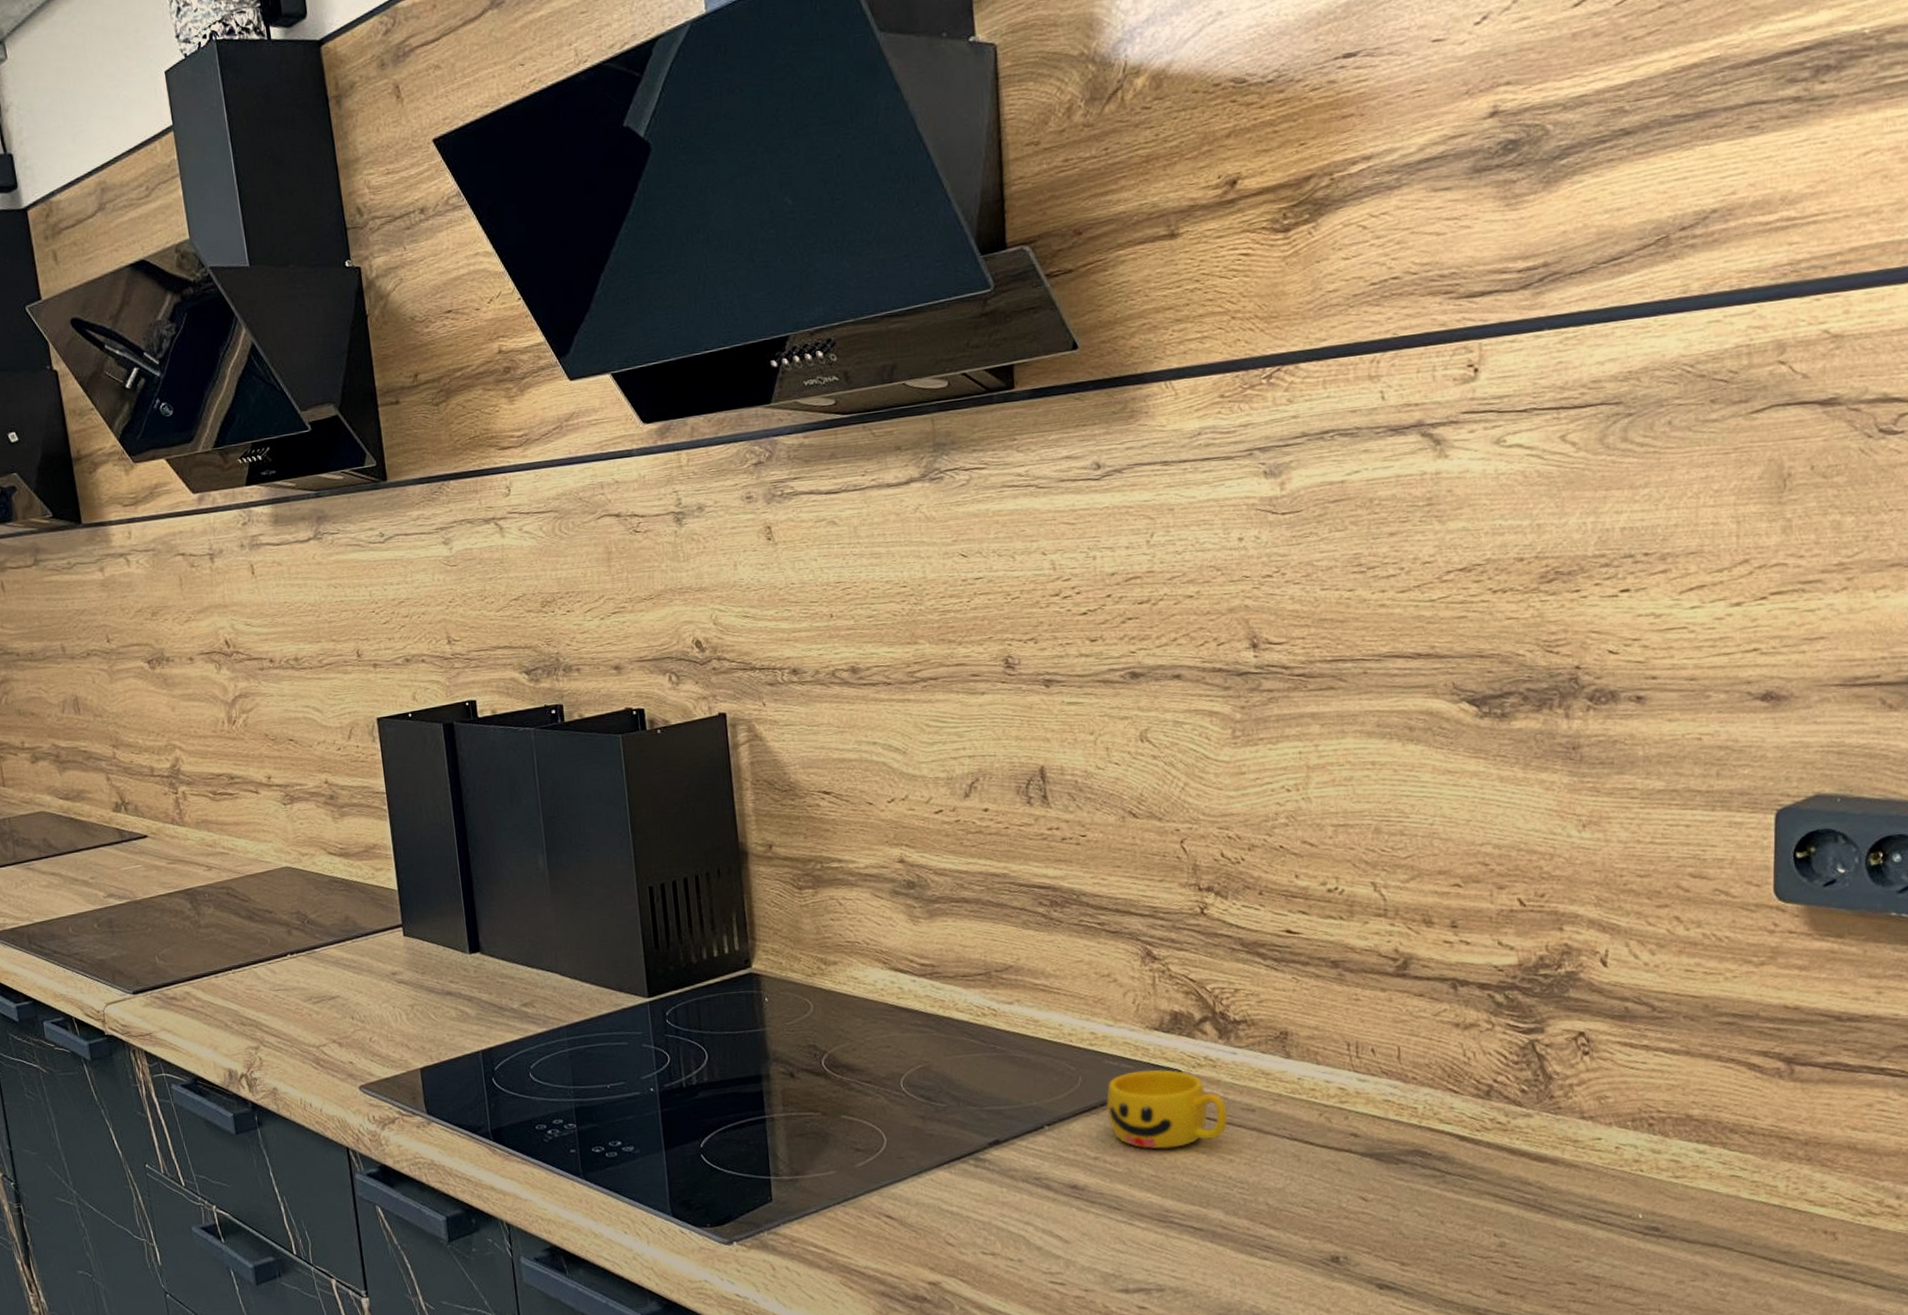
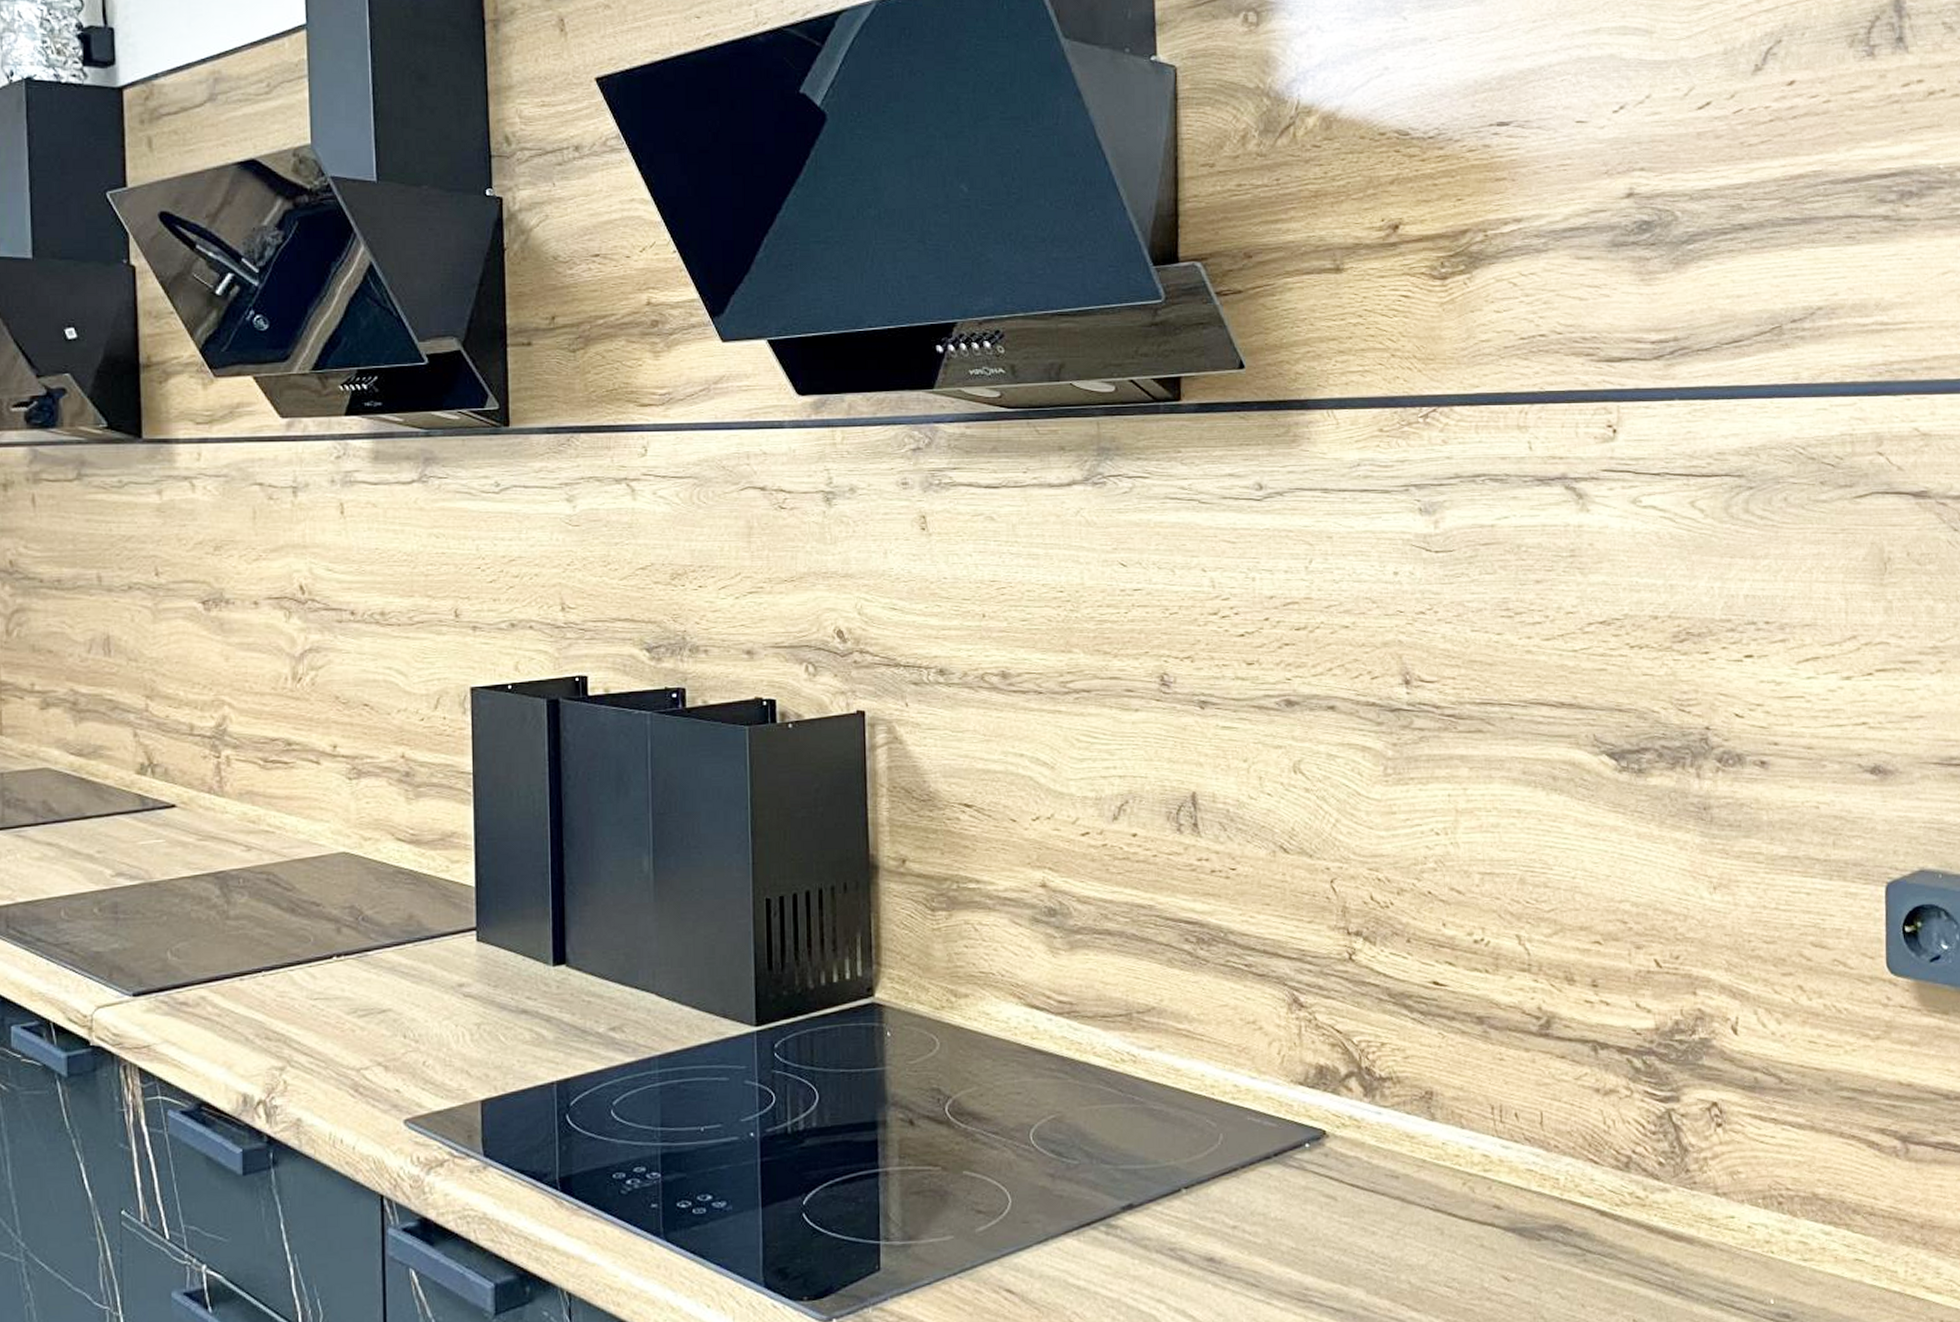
cup: present [1106,1069,1228,1149] -> none [1247,1128,1371,1218]

